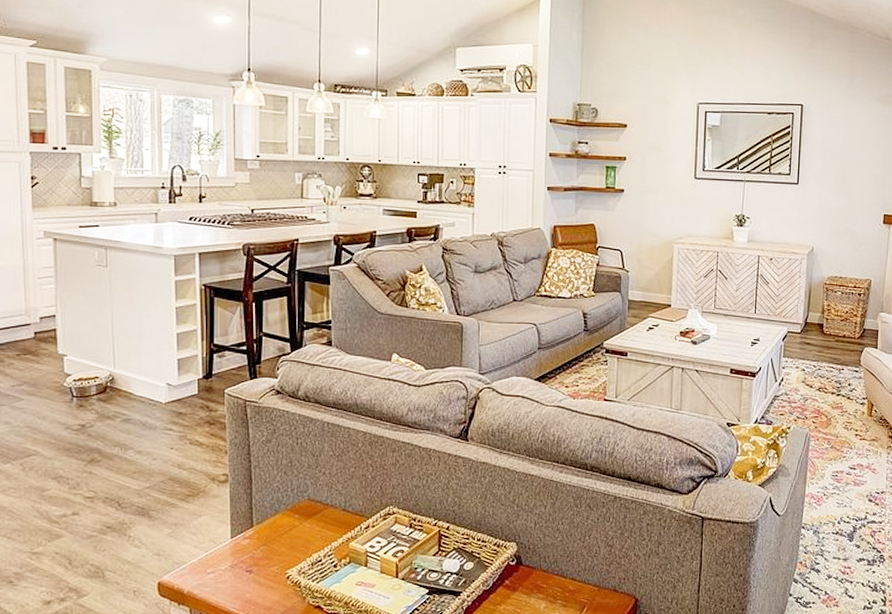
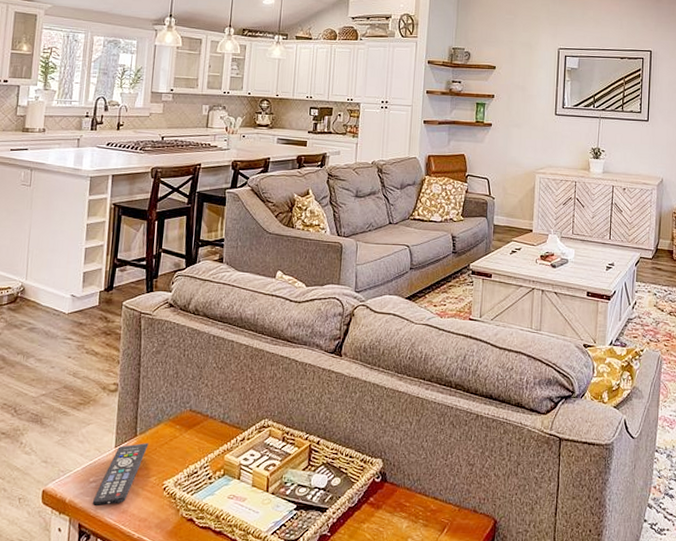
remote control: none [212,533,267,597] -> present [92,443,149,507]

